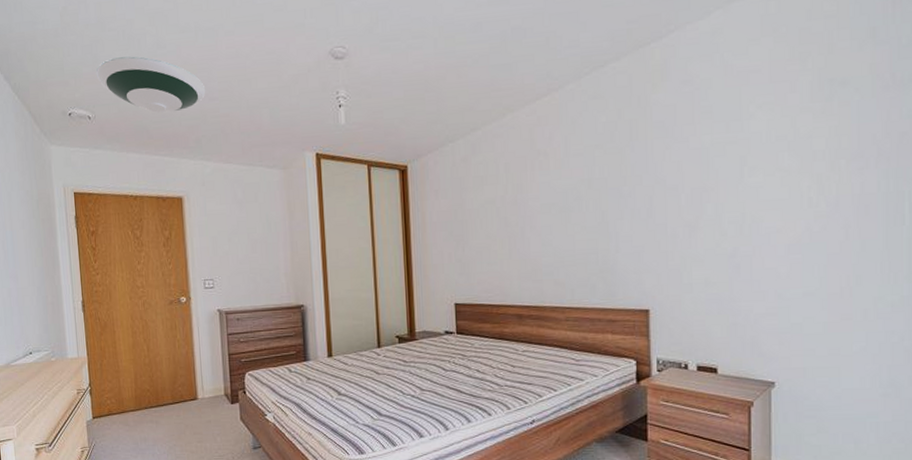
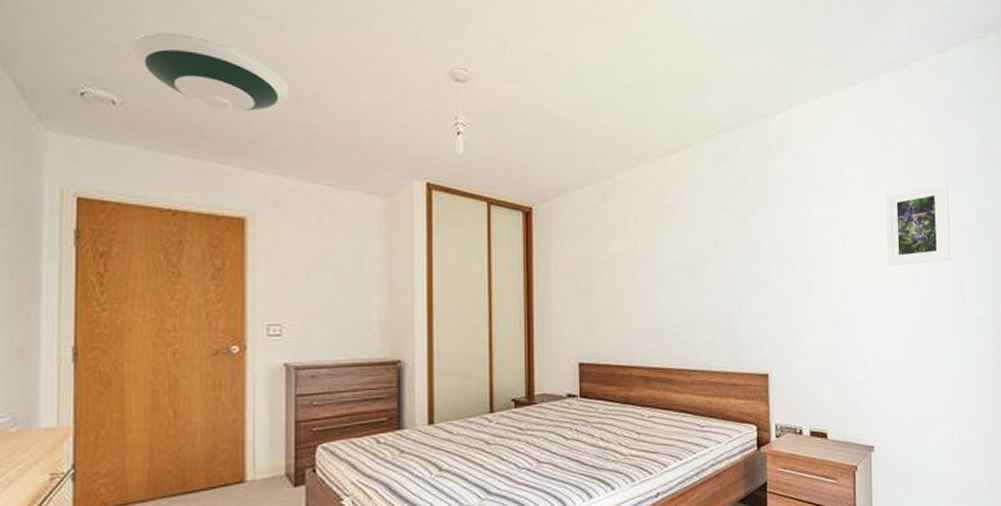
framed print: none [795,87,885,190] -> present [884,182,951,266]

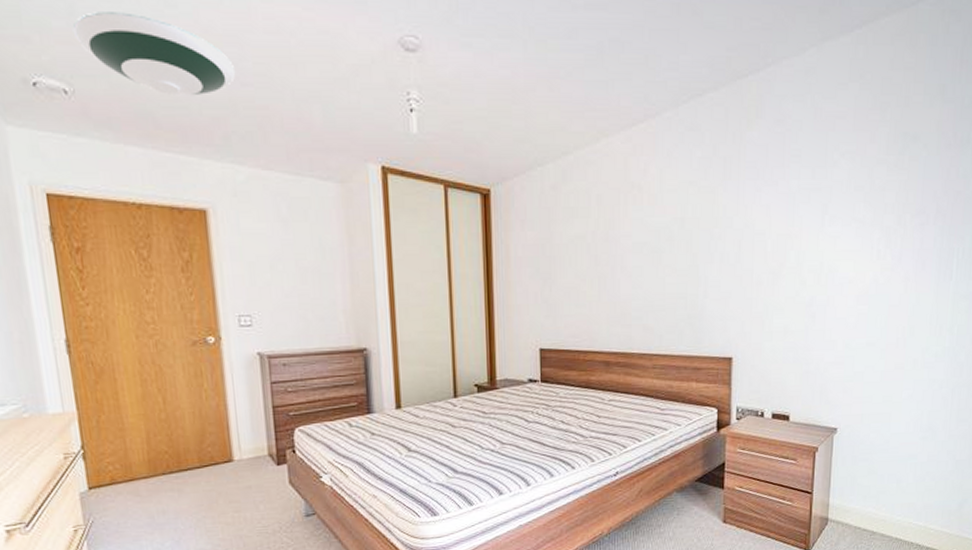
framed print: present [884,182,951,266] -> none [868,145,947,242]

